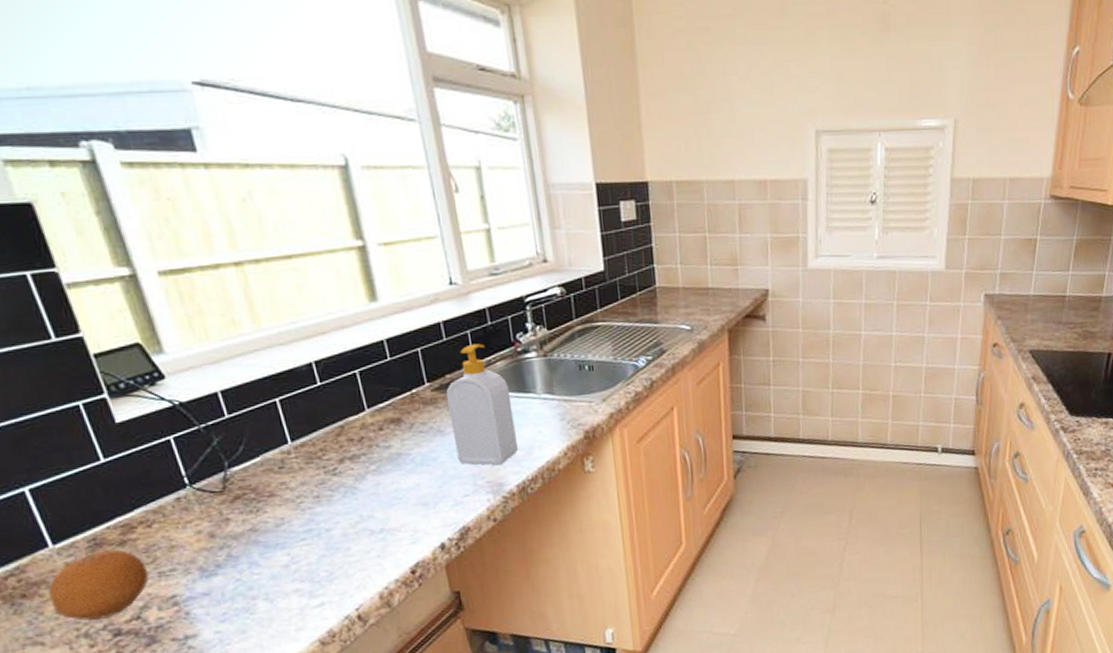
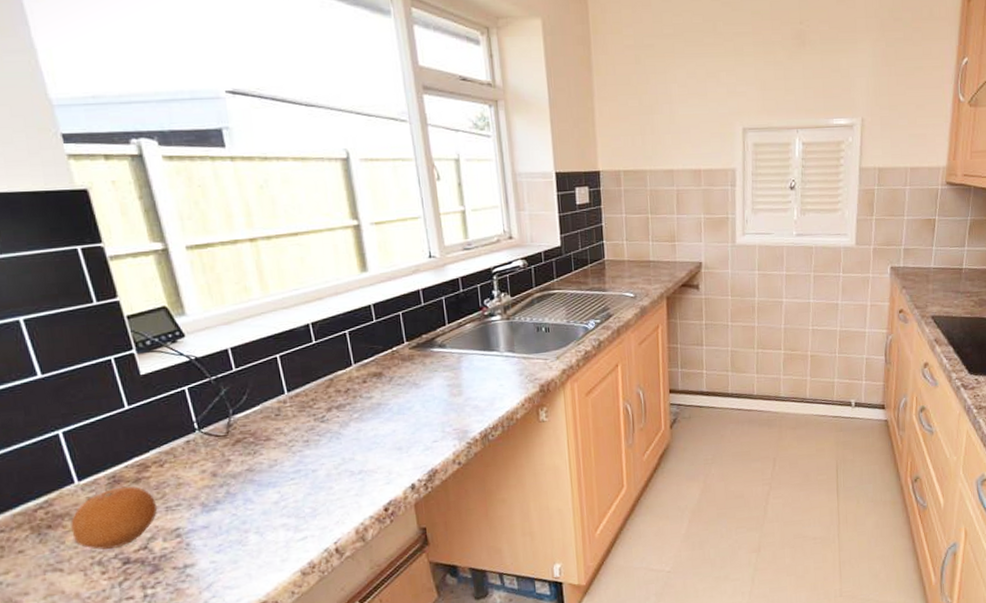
soap bottle: present [445,343,518,465] -> none [421,308,482,415]

